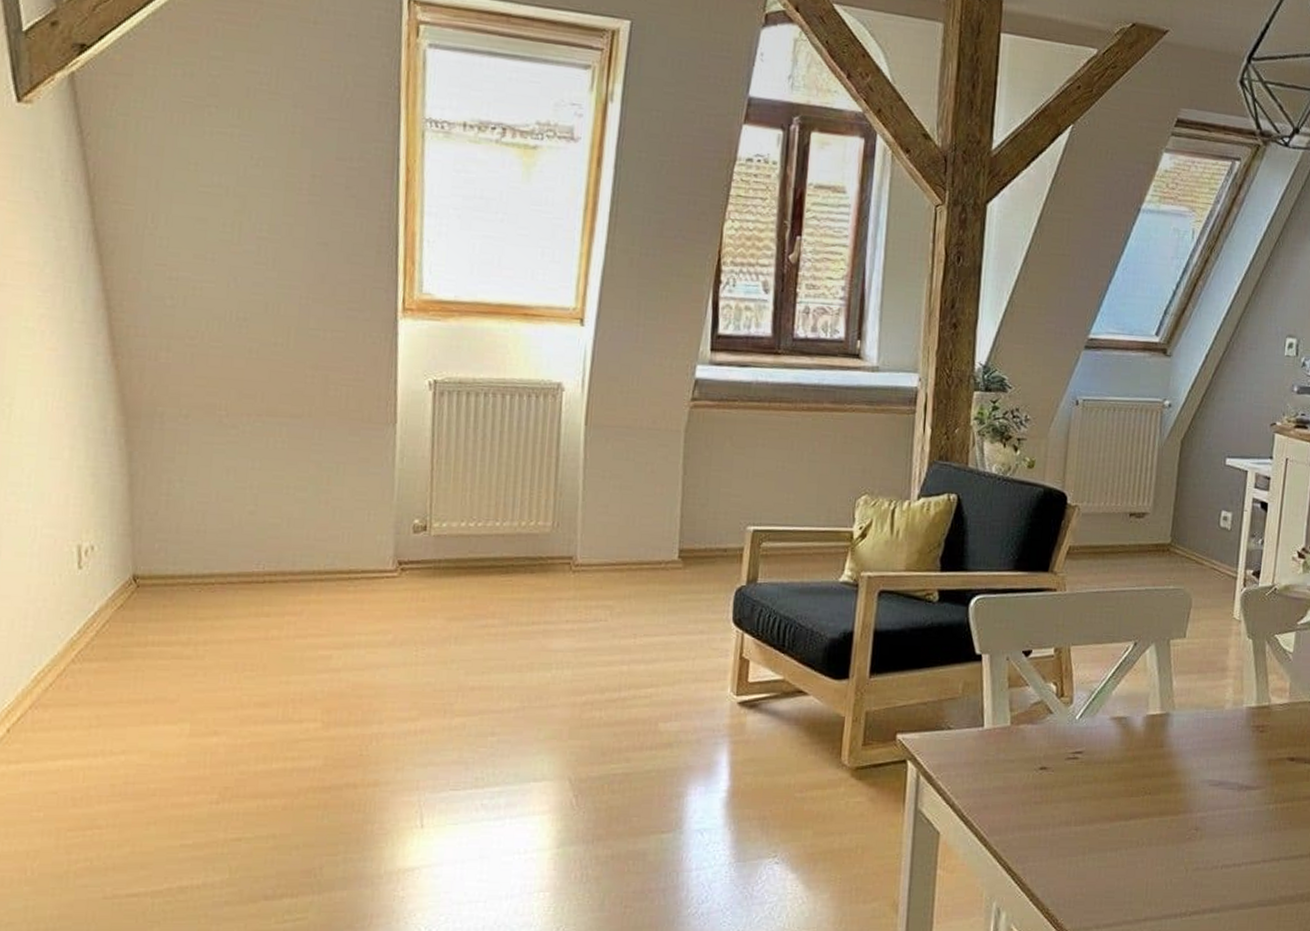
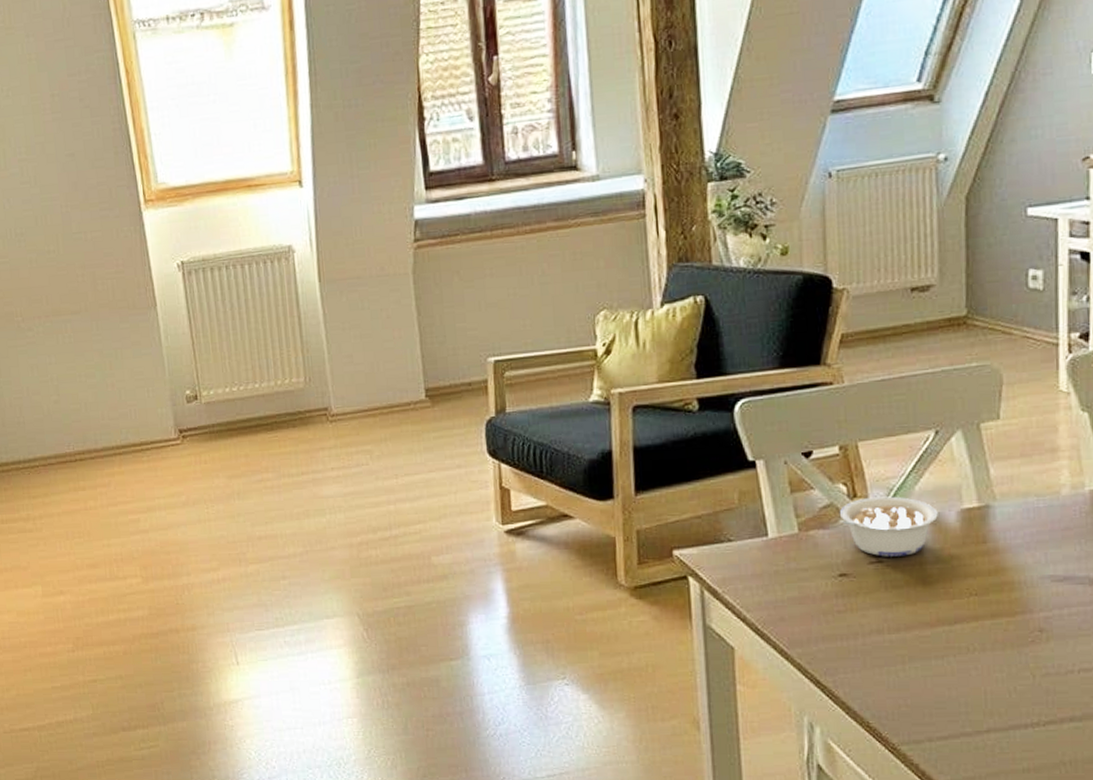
legume: none [1046,698,1128,755] -> present [839,496,938,557]

